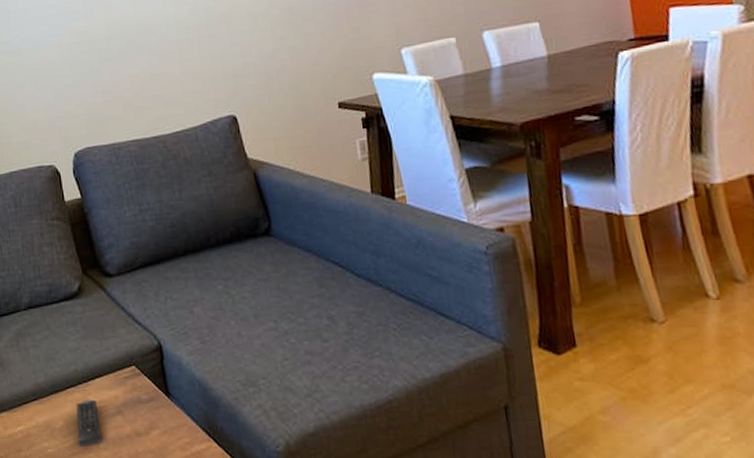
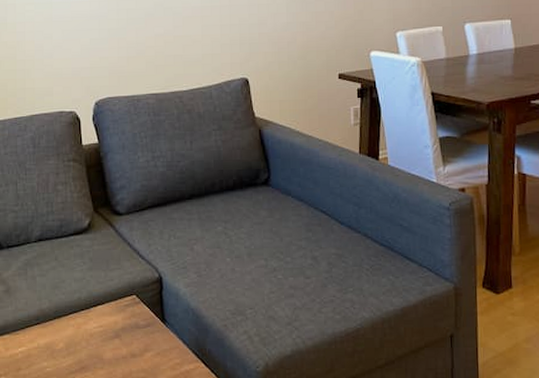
remote control: present [76,399,102,446] -> none [76,324,98,366]

